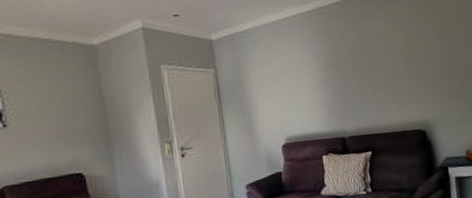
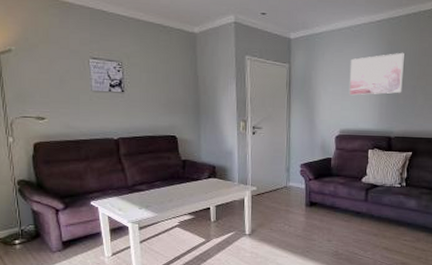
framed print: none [284,42,347,97] -> present [349,52,404,96]

